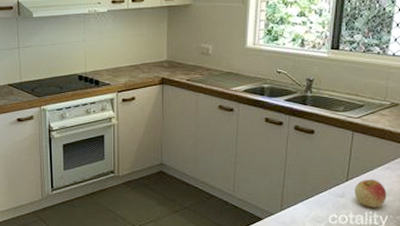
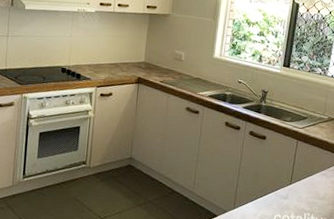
apple: present [354,179,387,208] -> none [296,183,323,210]

